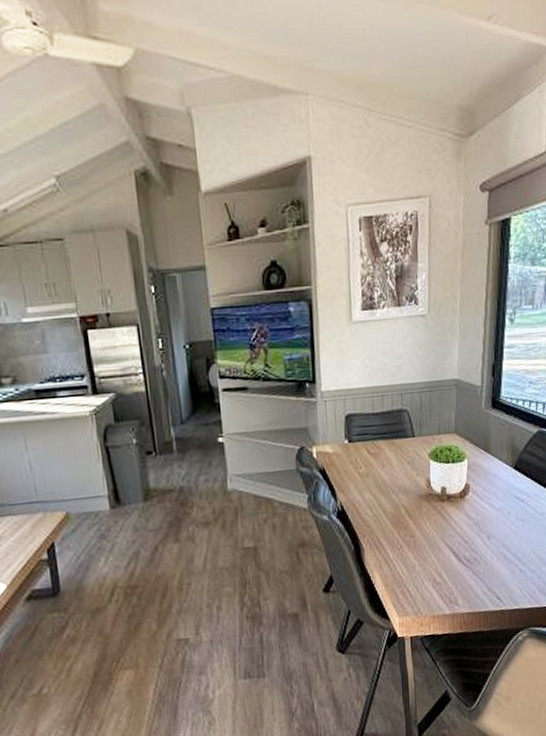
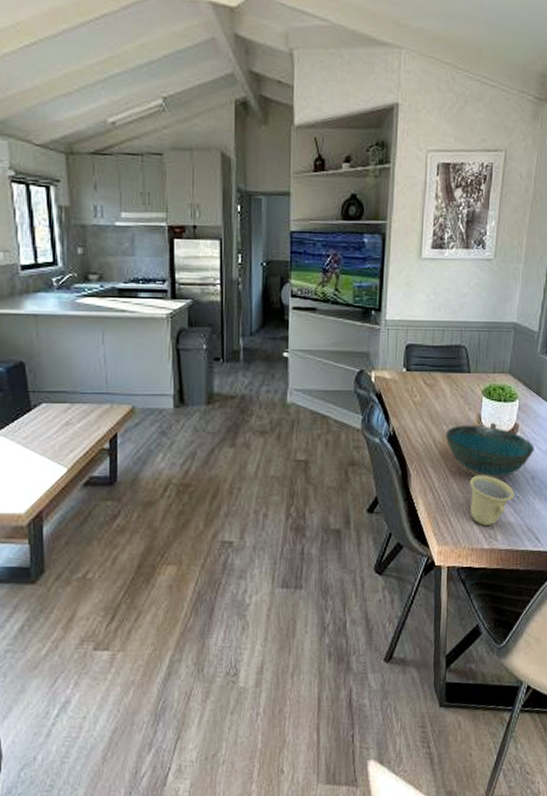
bowl: none [395,490,488,544] -> present [445,425,534,480]
cup: none [424,540,472,592] -> present [469,475,515,526]

